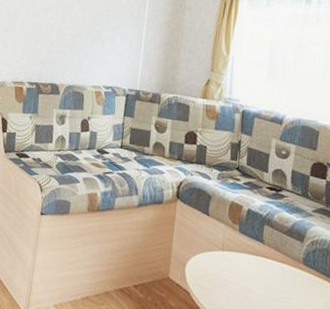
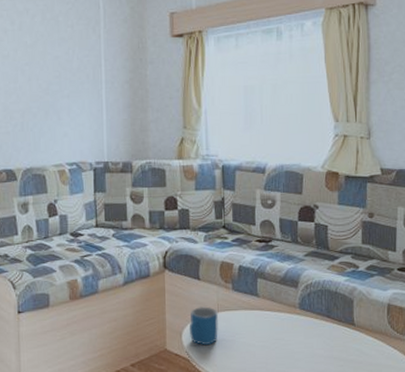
mug: none [192,241,222,283] -> present [189,306,218,346]

